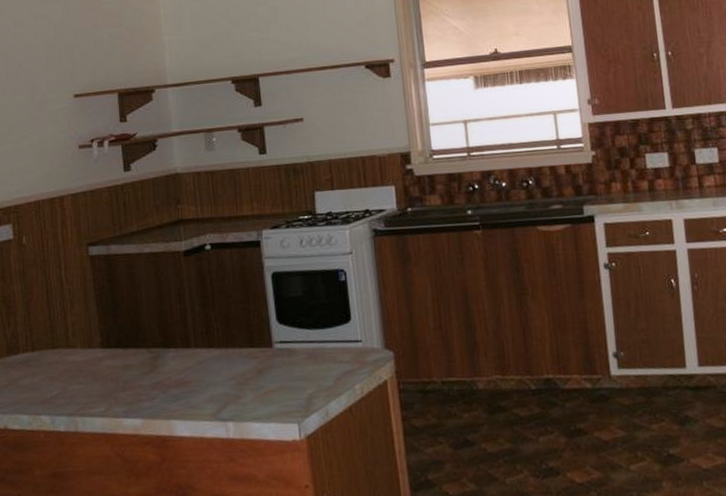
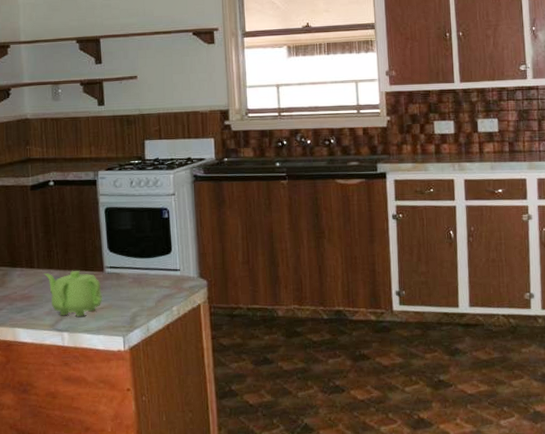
teapot: none [202,348,273,403] -> present [43,270,103,317]

